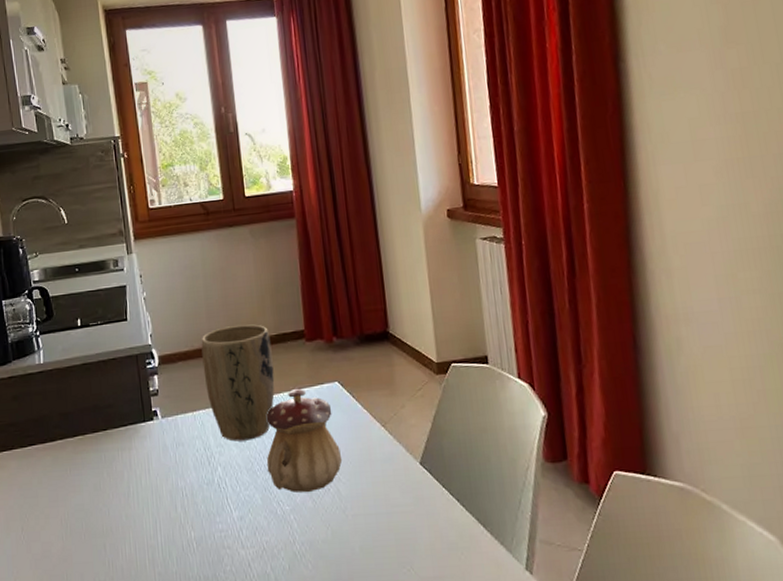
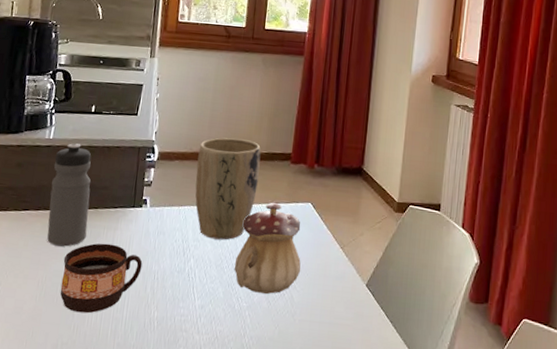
water bottle: none [50,363,101,478] -> present [47,143,91,247]
cup: none [82,465,167,546] -> present [60,243,143,314]

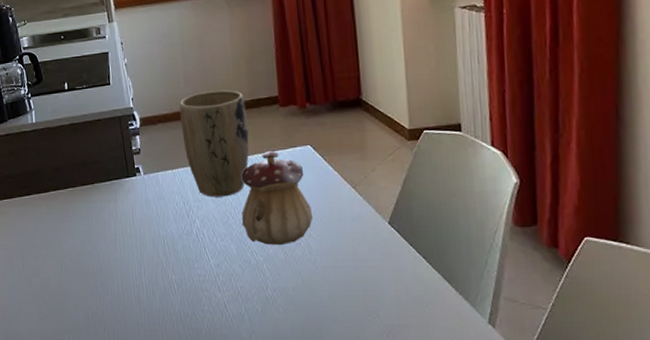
water bottle: present [47,143,91,247] -> none [42,123,90,225]
cup: present [60,243,143,314] -> none [74,216,150,284]

